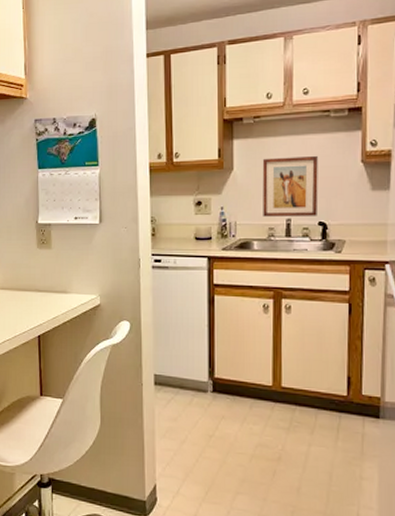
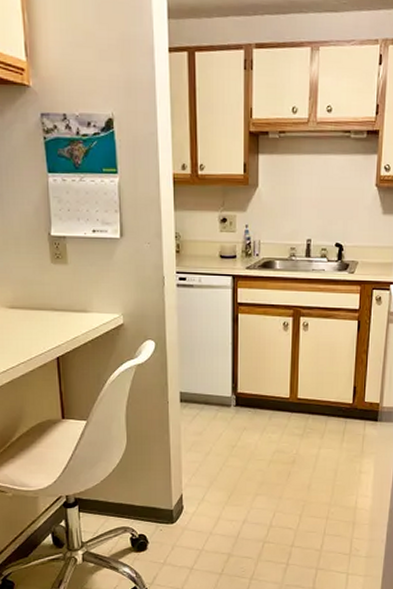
wall art: present [262,155,318,217] -> none [285,176,338,237]

